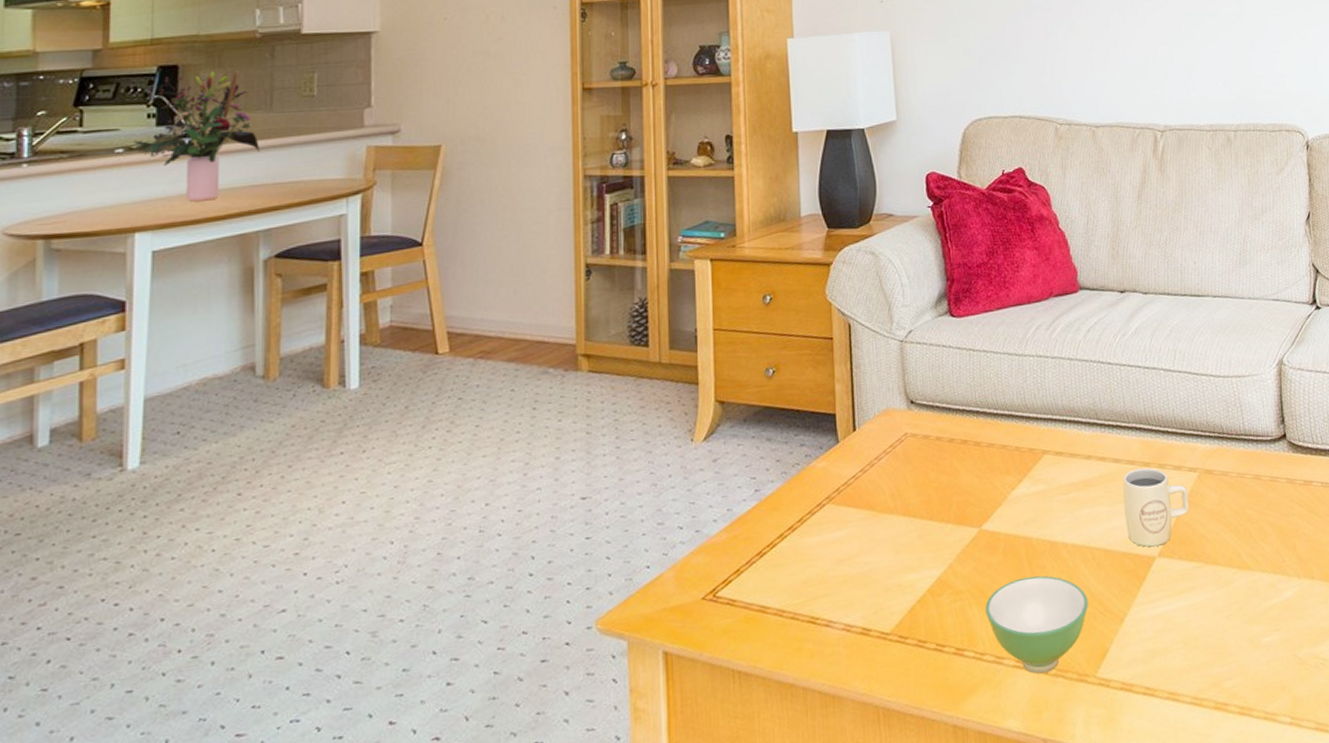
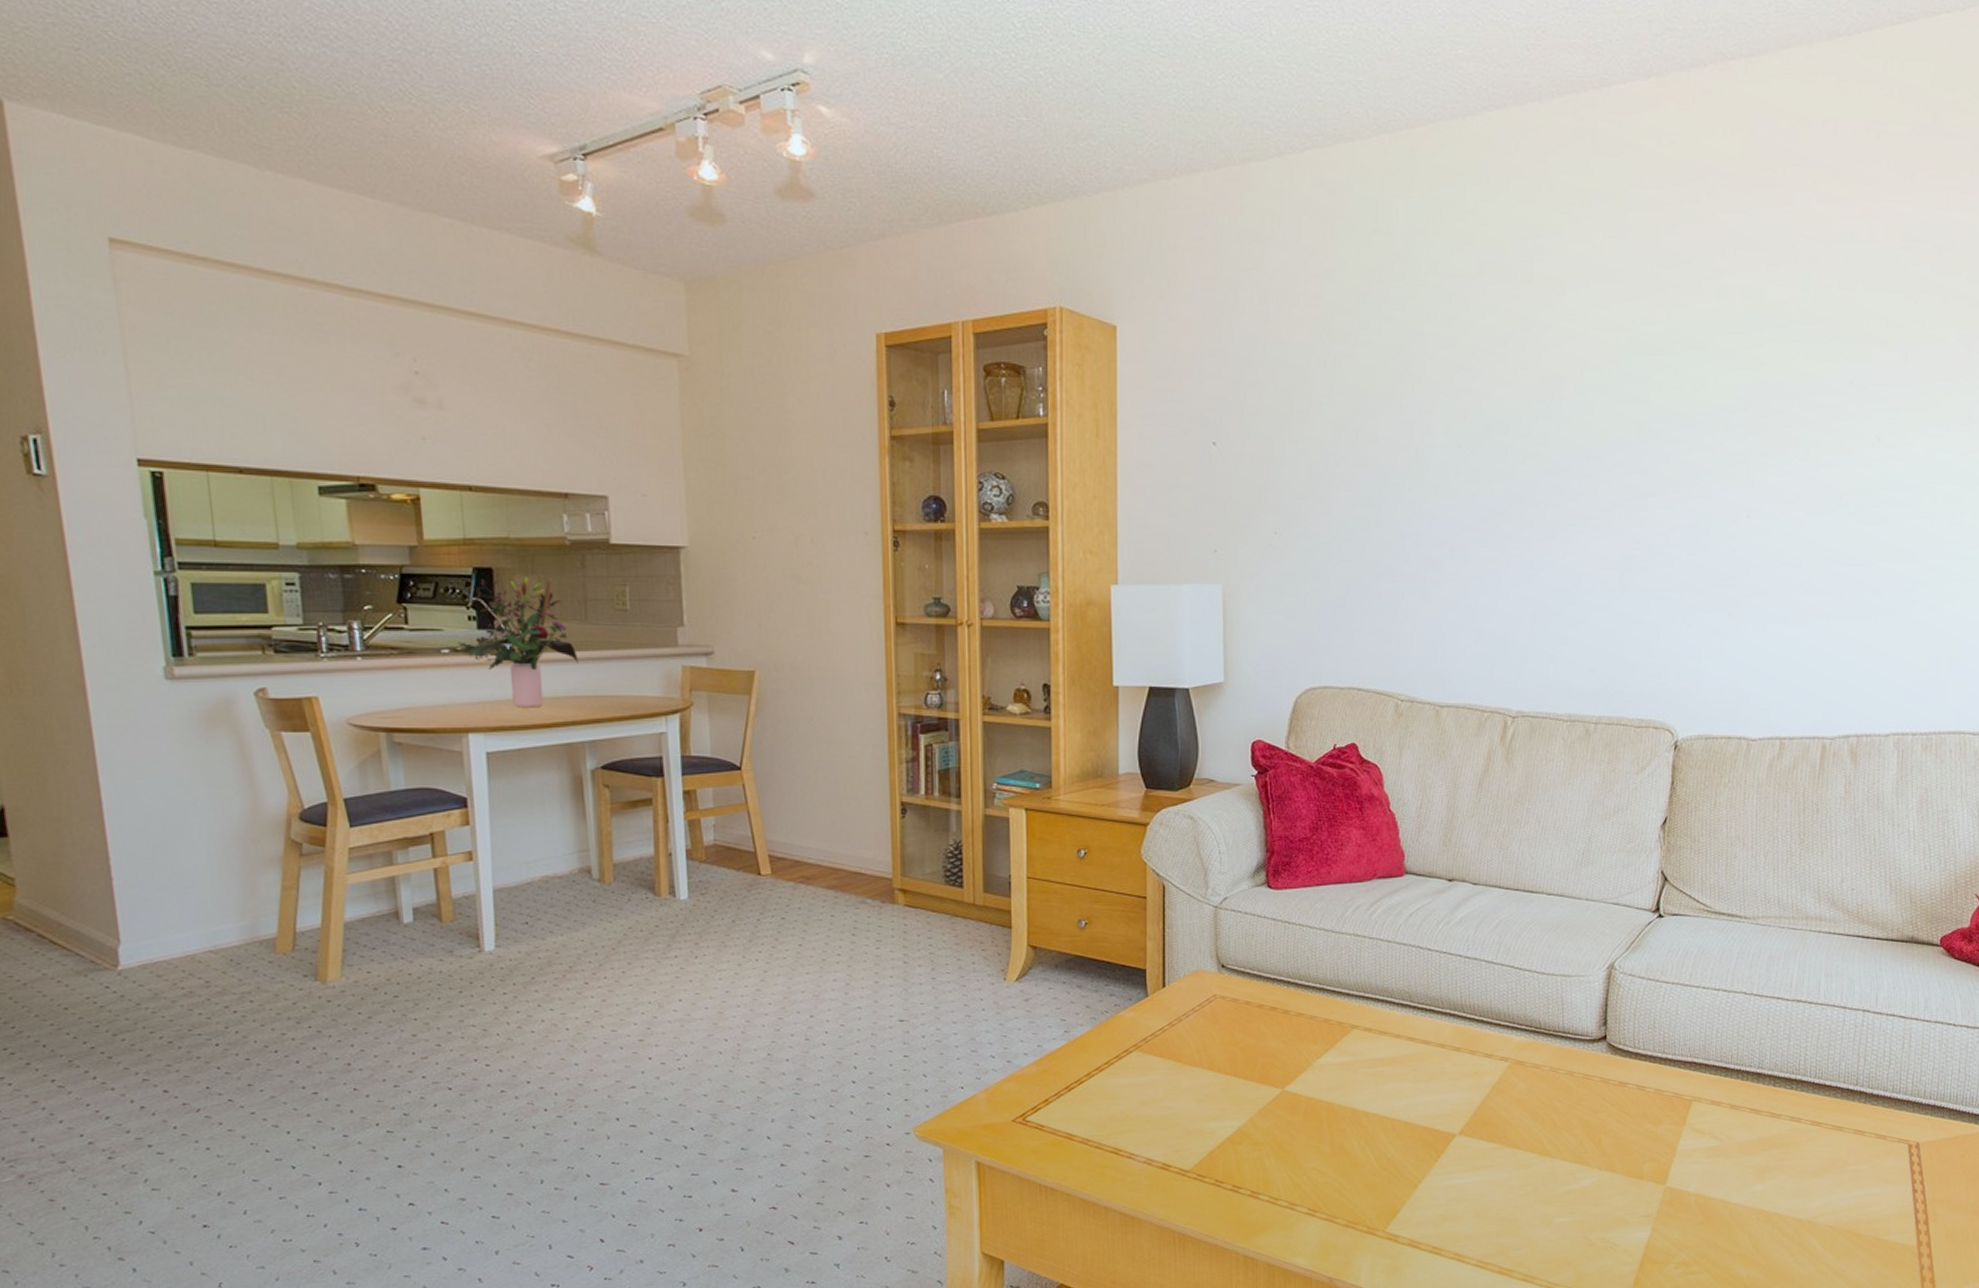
bowl: present [985,575,1088,674] -> none [1283,1137,1384,1223]
mug: present [1123,467,1190,547] -> none [1428,1052,1497,1125]

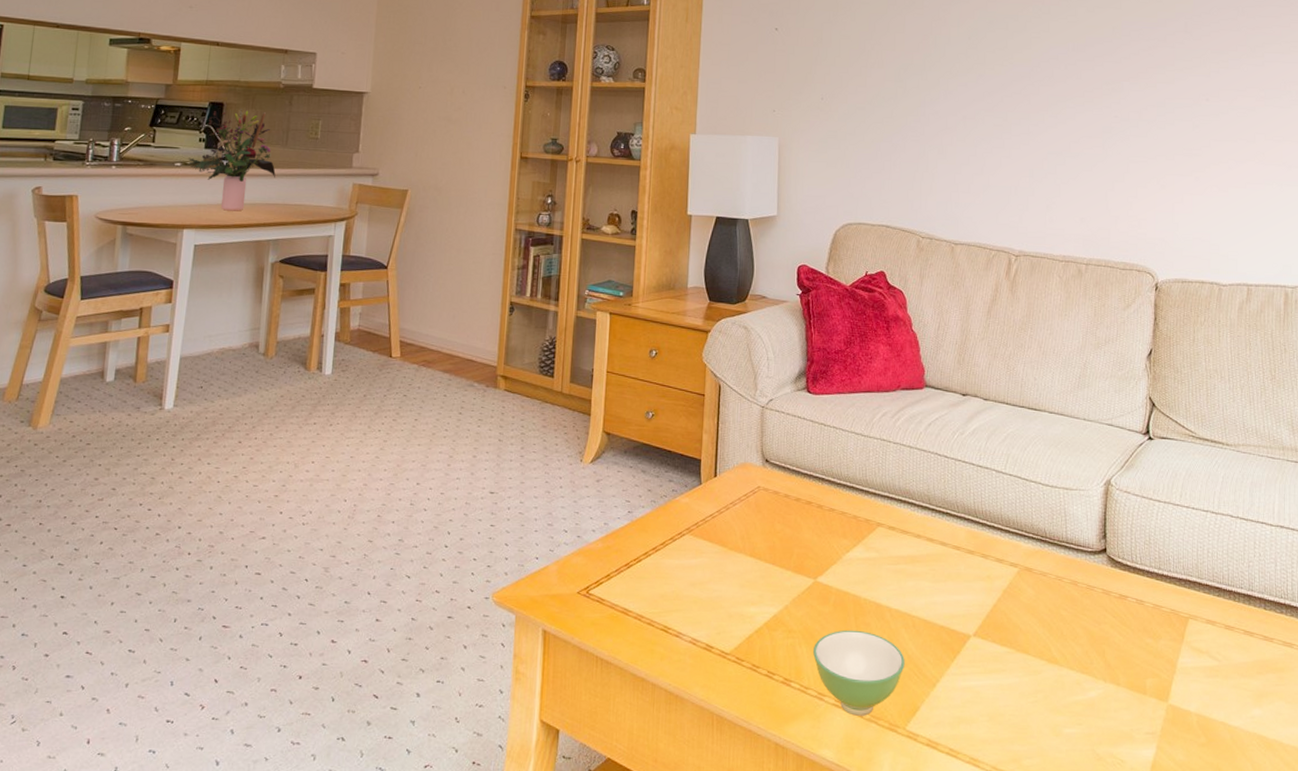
bowl: none [1283,1137,1384,1223] -> present [813,629,905,716]

